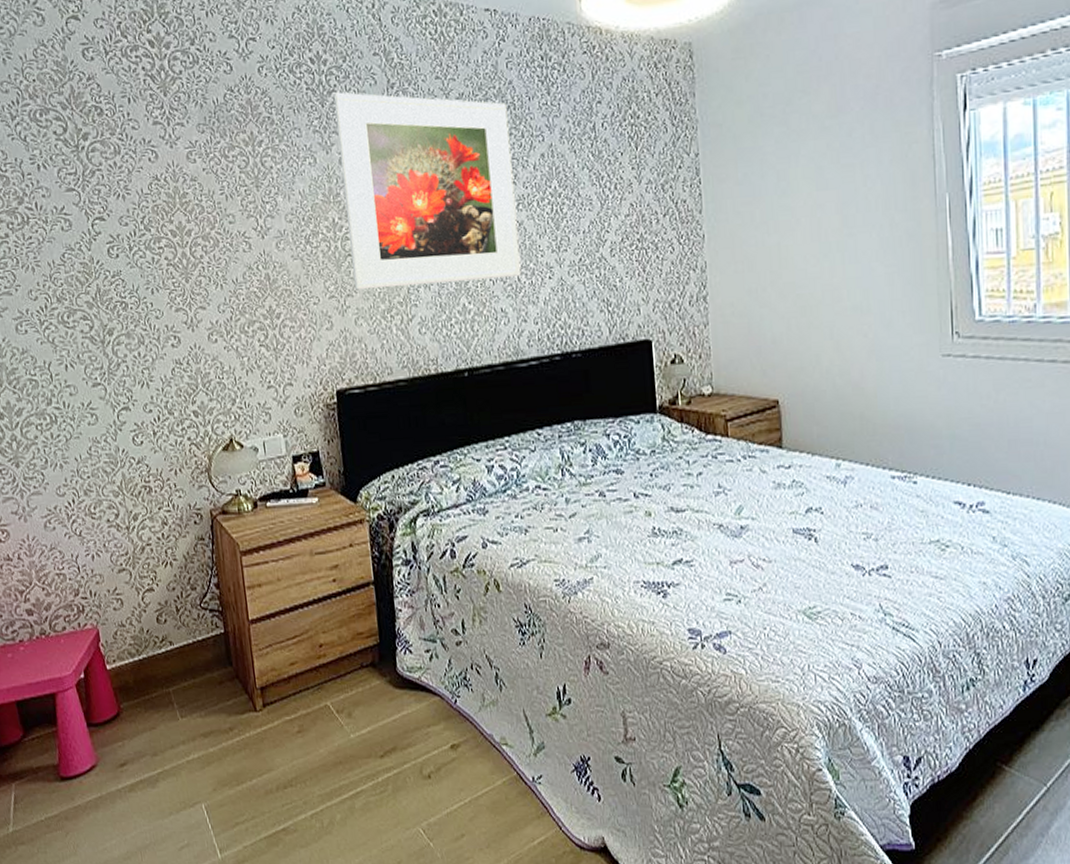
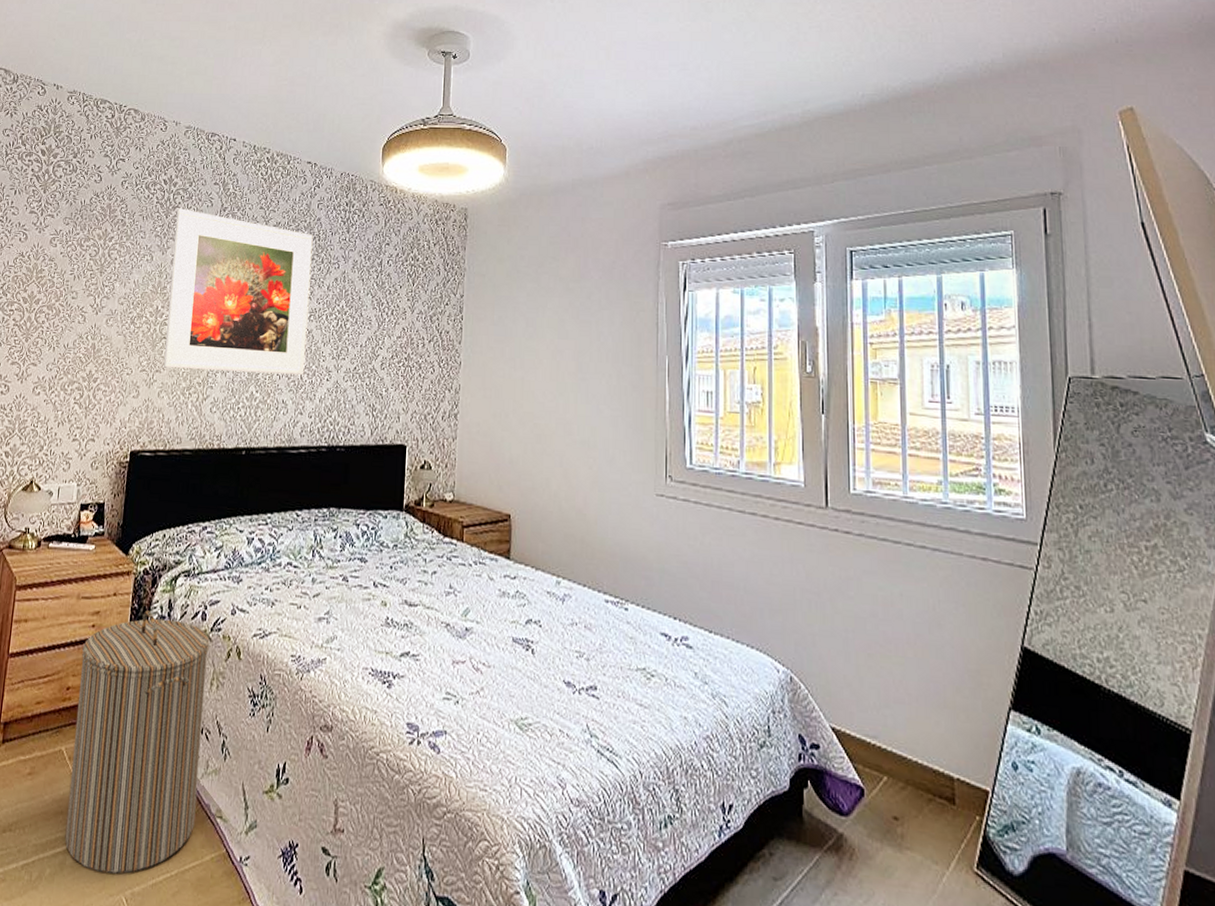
laundry hamper: none [327,557,480,811] -> present [65,610,210,874]

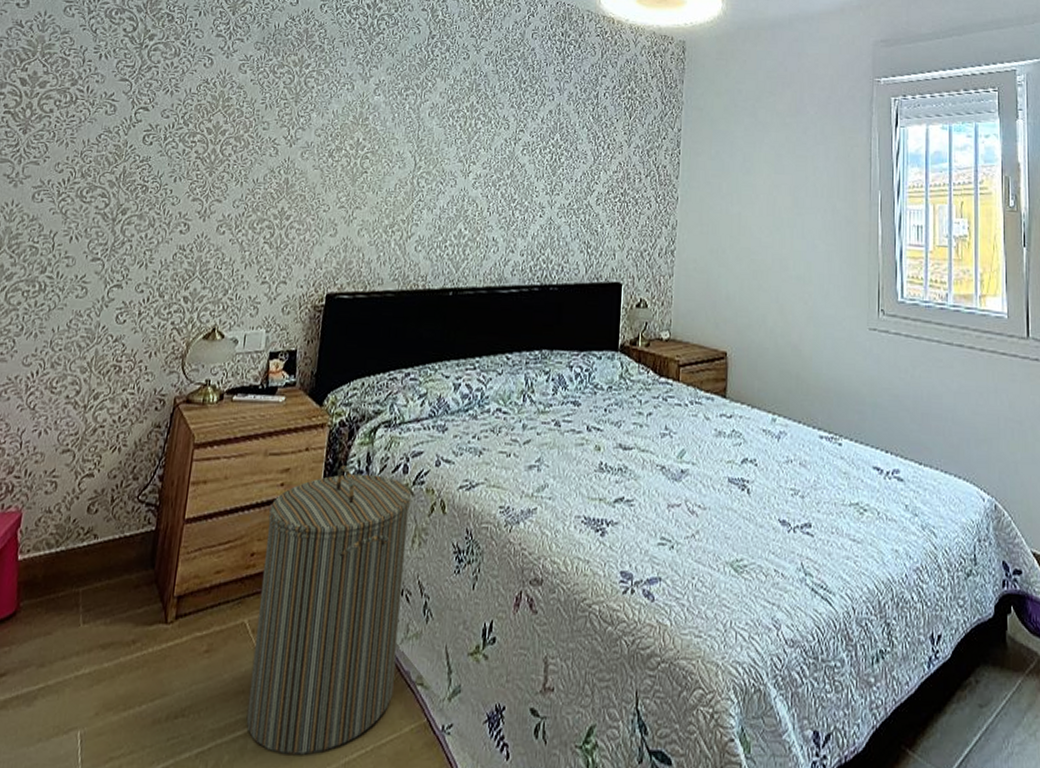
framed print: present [163,208,313,376] -> none [364,34,527,212]

